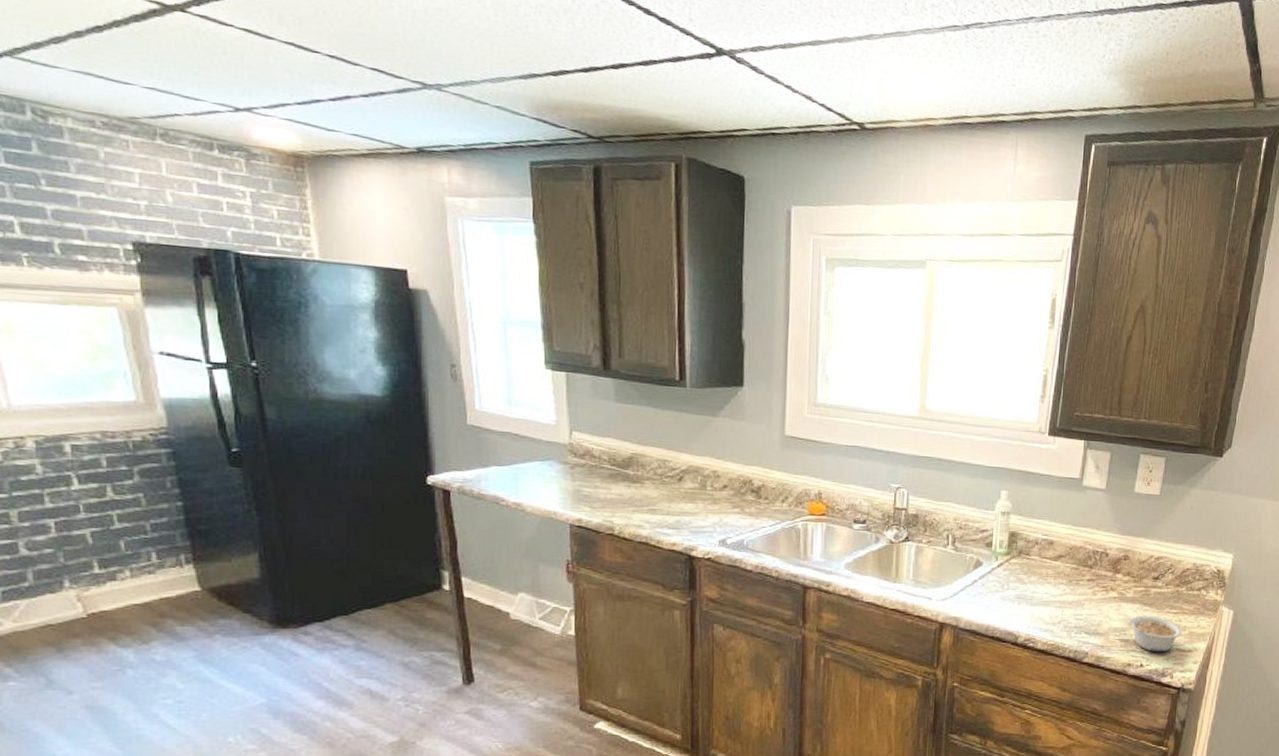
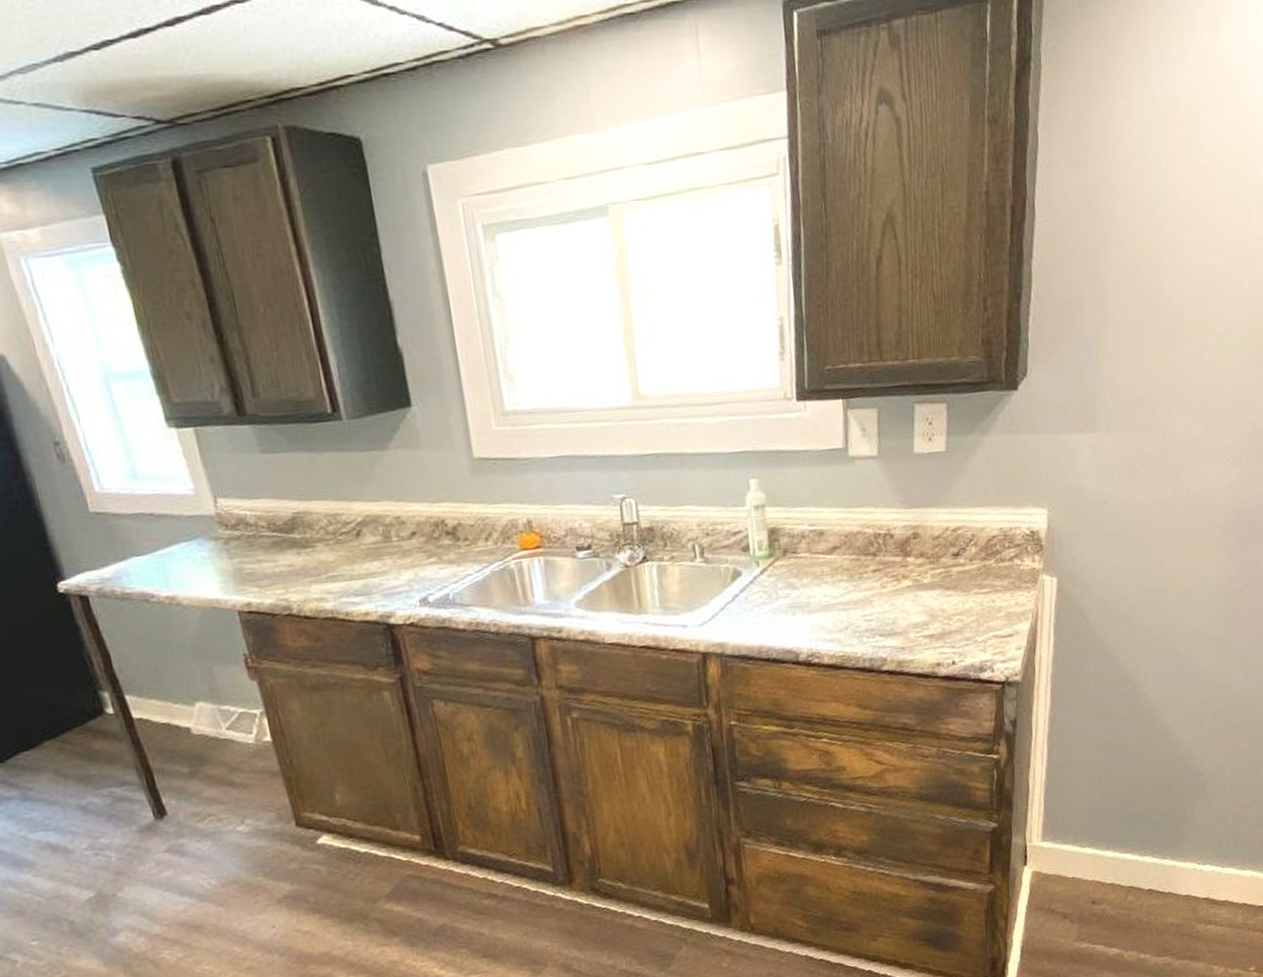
legume: present [1130,615,1182,652] -> none [932,600,997,644]

